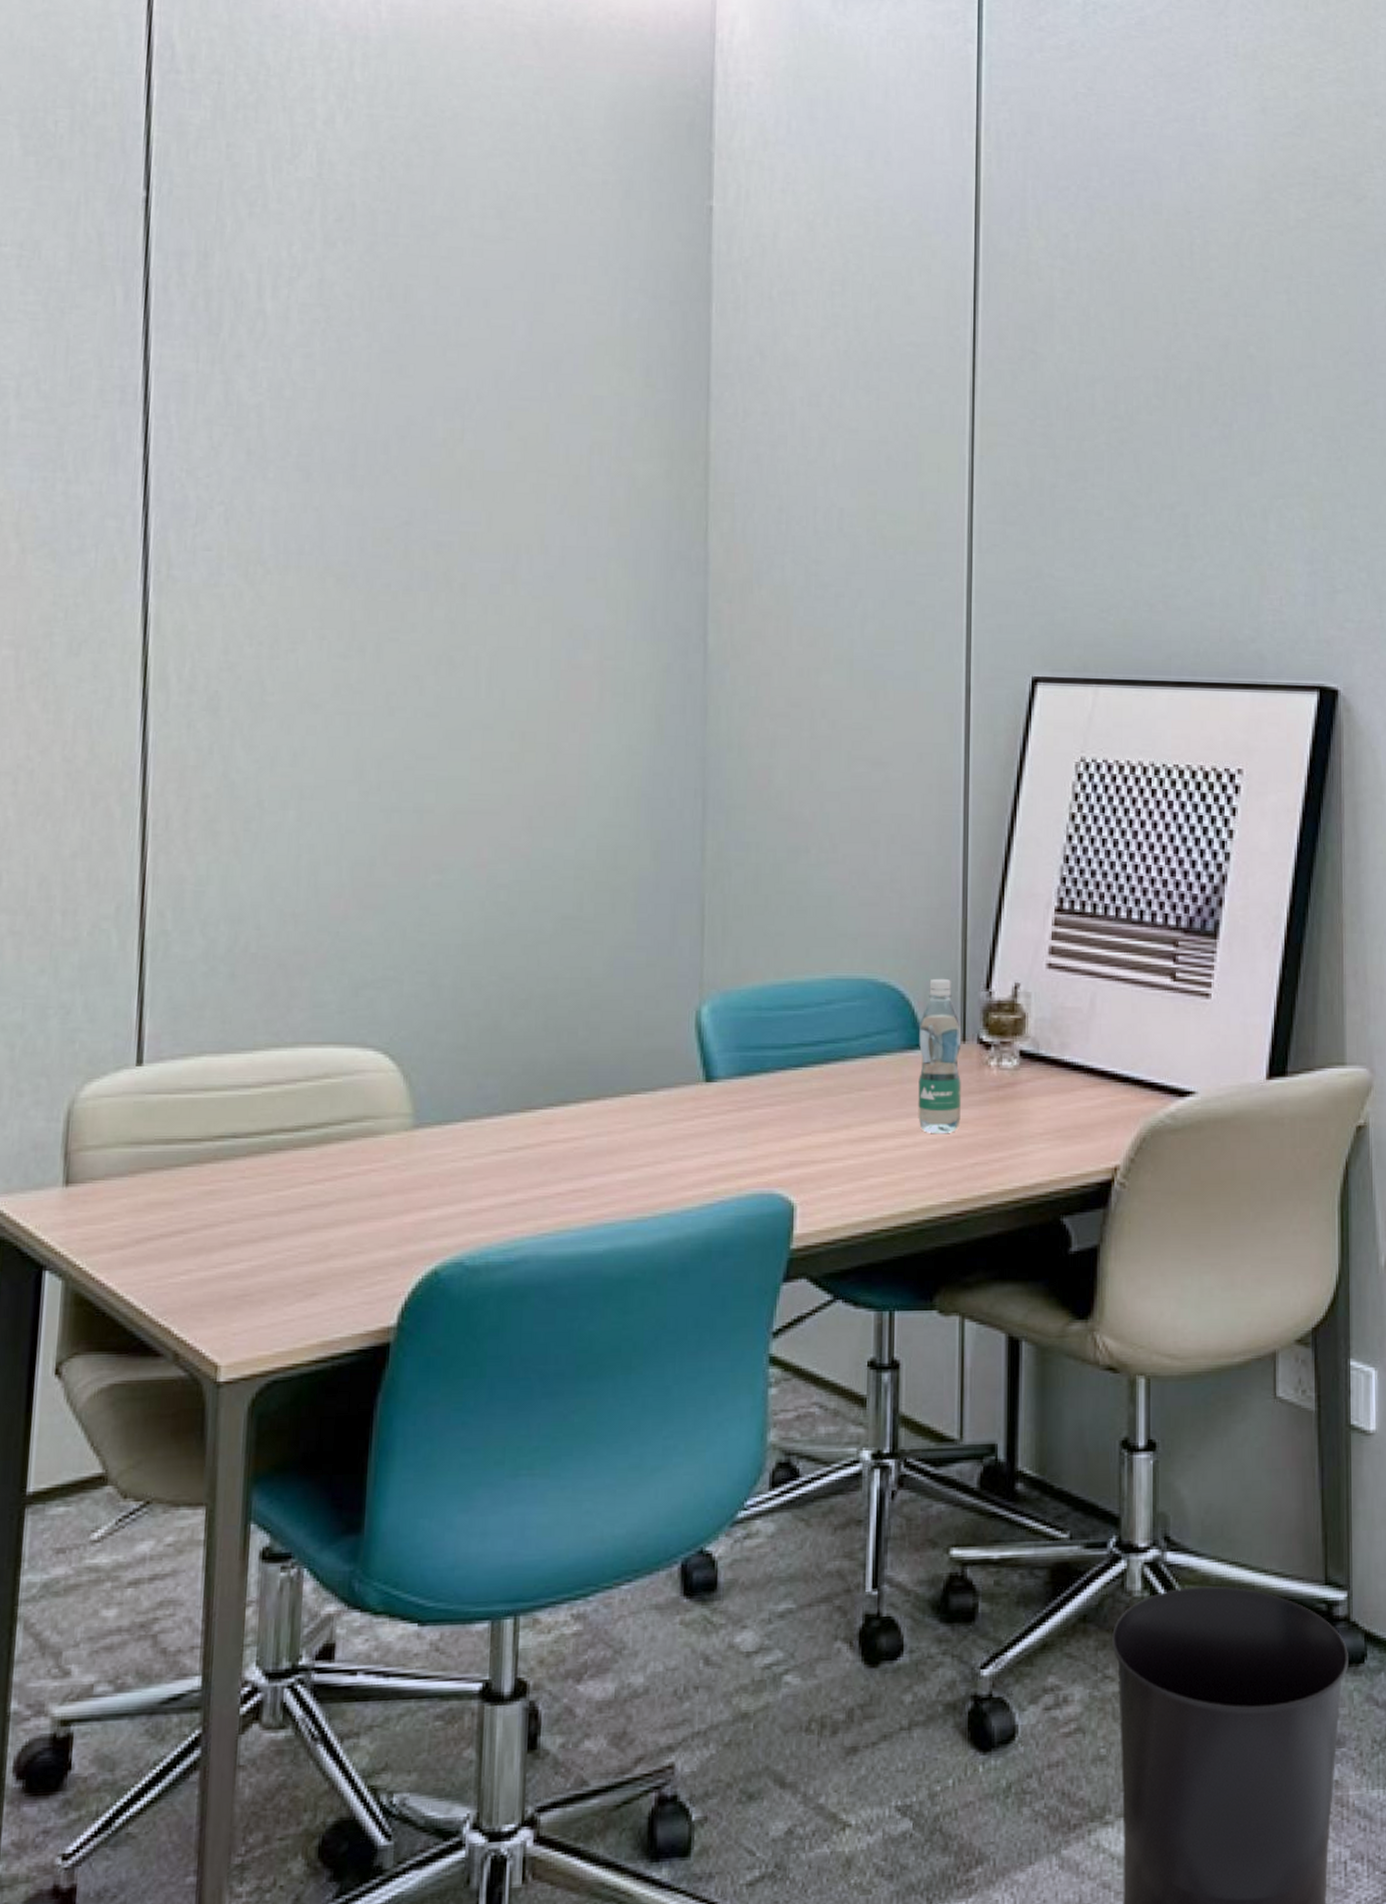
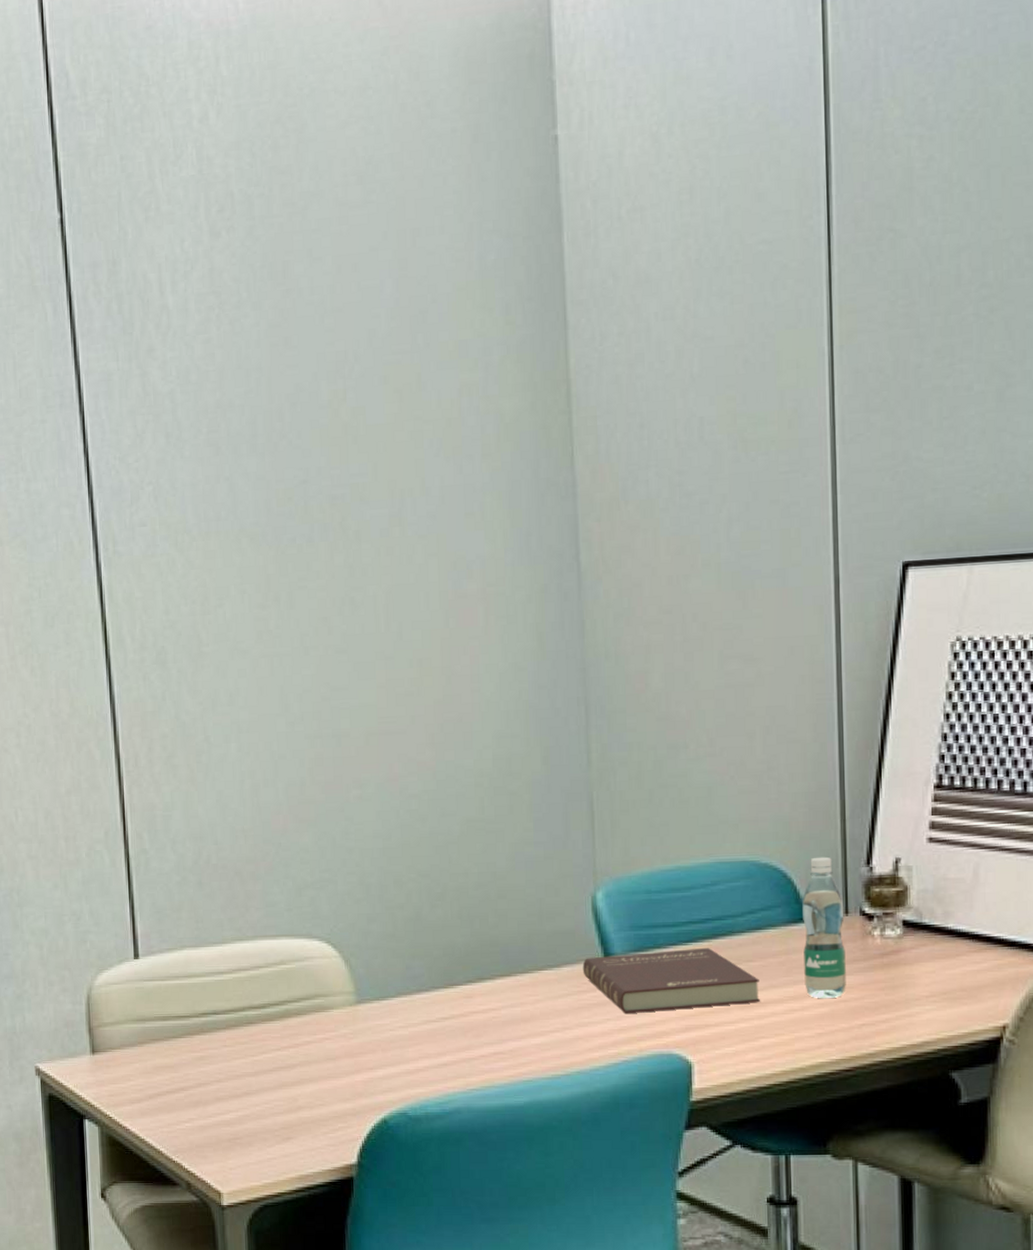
book: none [680,1073,871,1147] -> present [582,947,760,1014]

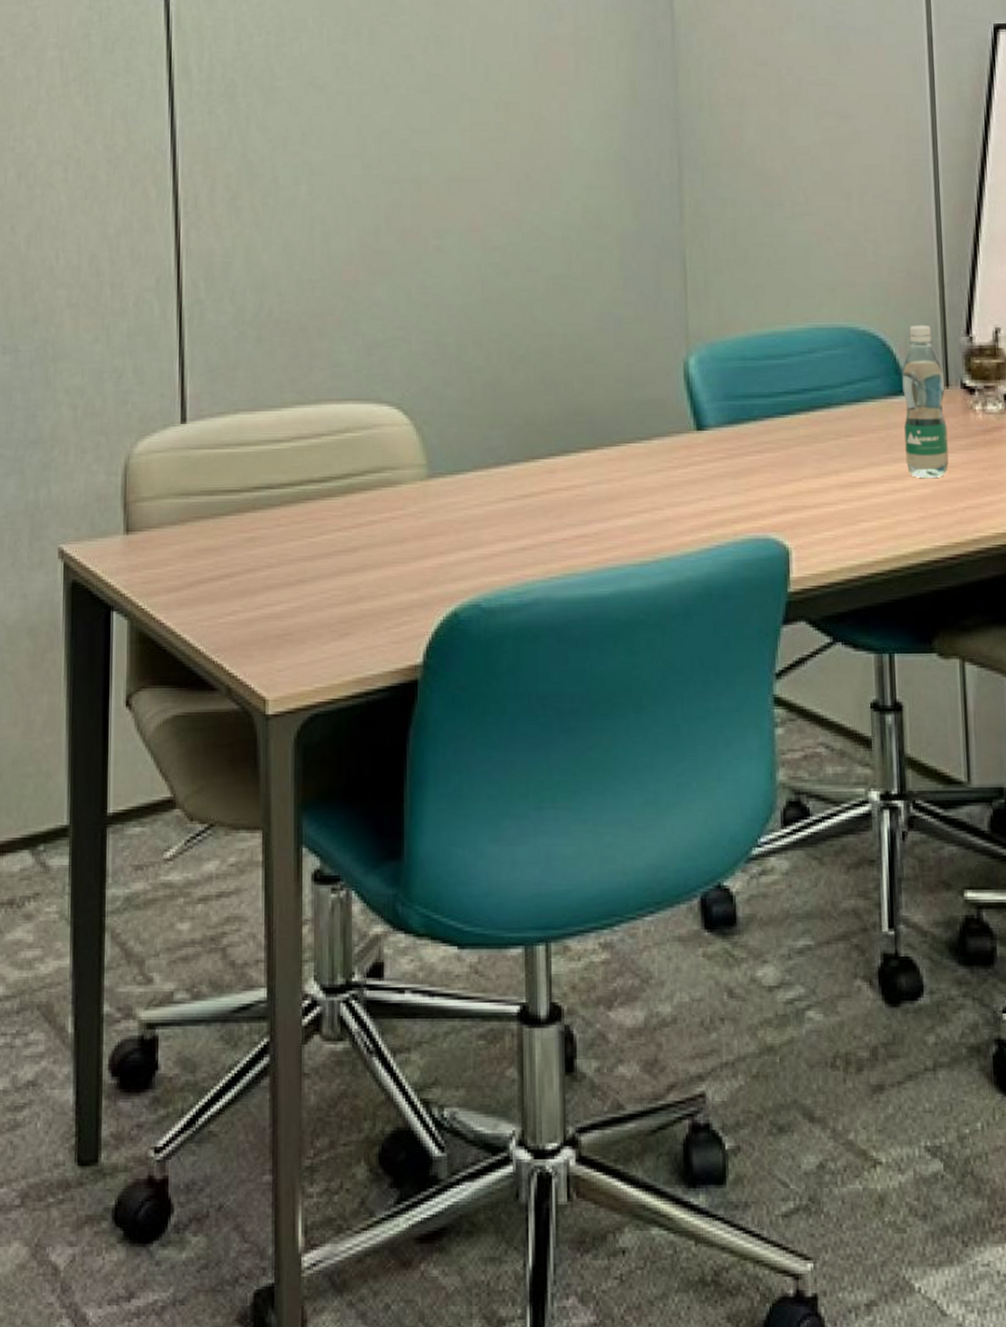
book: present [582,947,760,1014] -> none [673,420,860,494]

